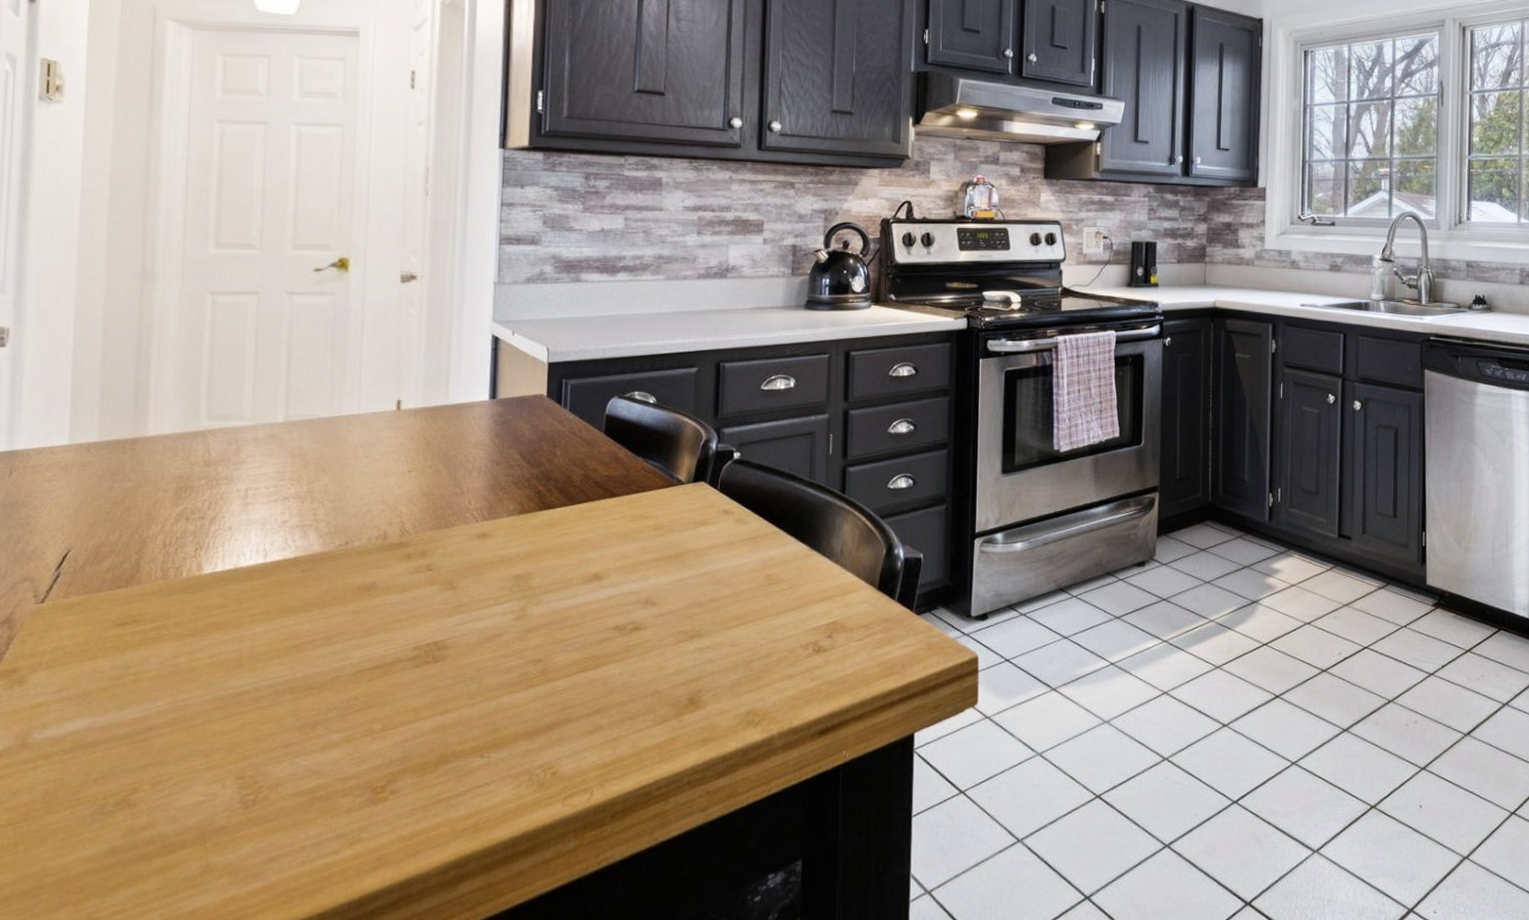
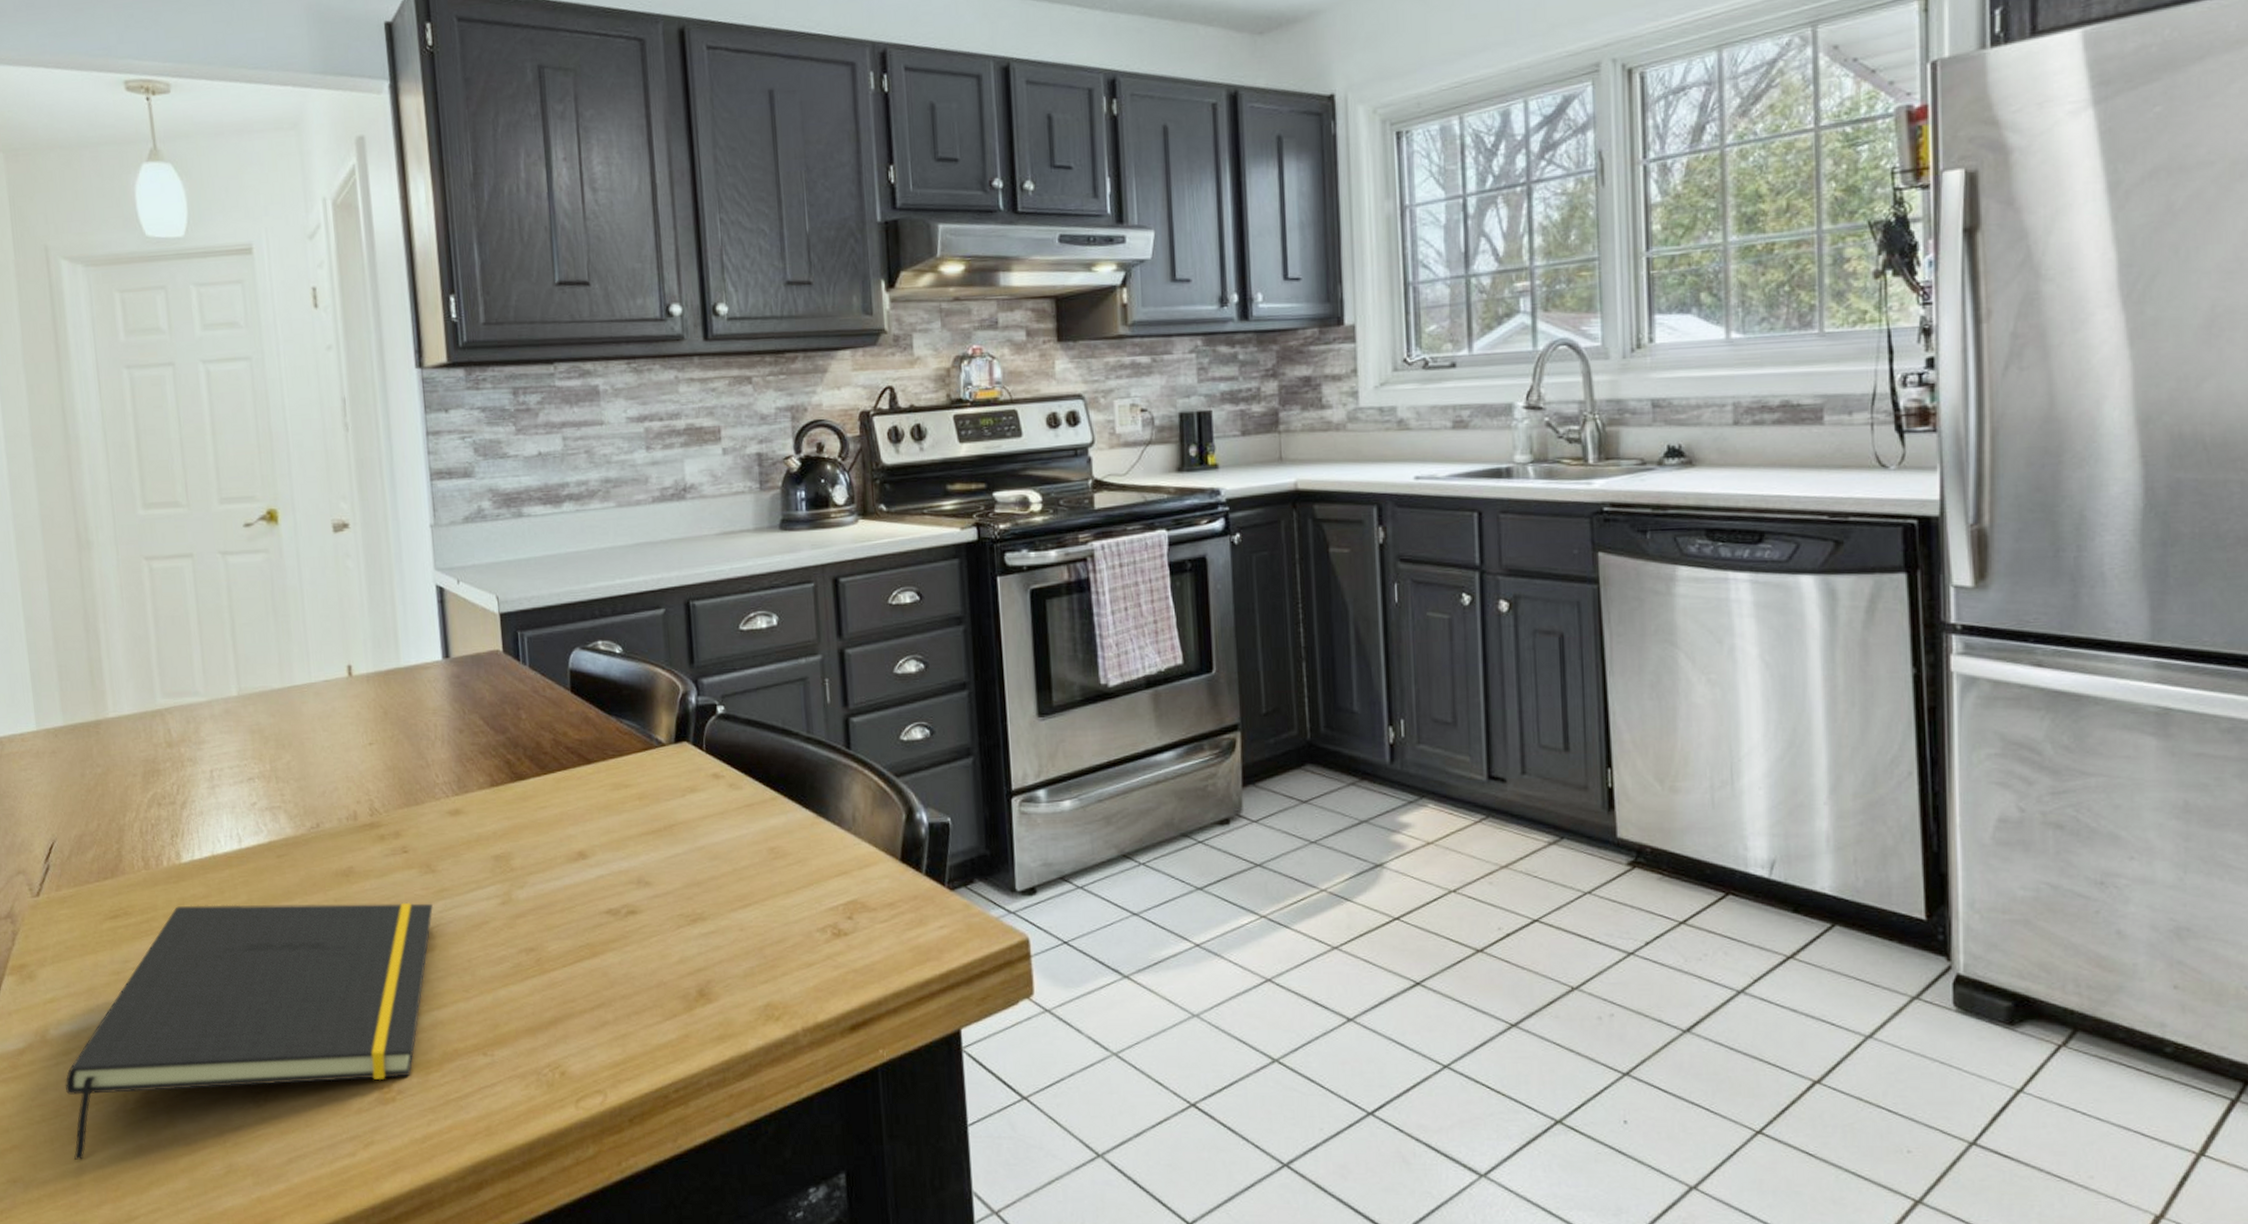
notepad: none [37,614,450,864] -> present [64,902,434,1161]

